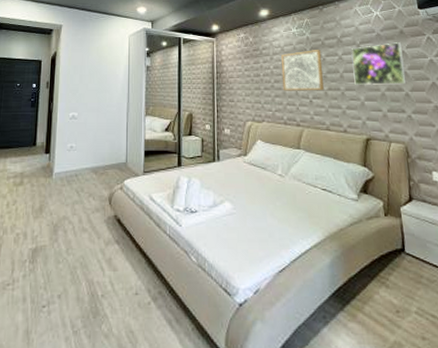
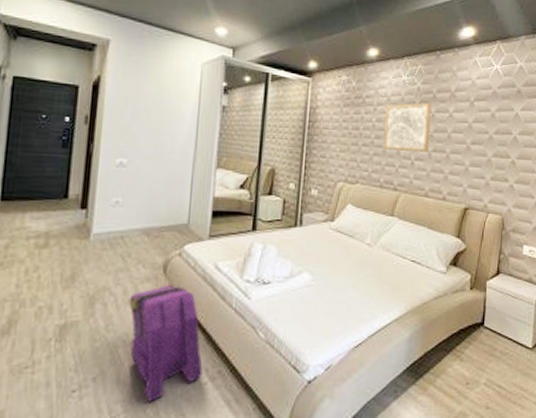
backpack: none [83,214,146,320] -> present [129,284,203,404]
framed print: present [351,42,407,86] -> none [462,103,517,151]

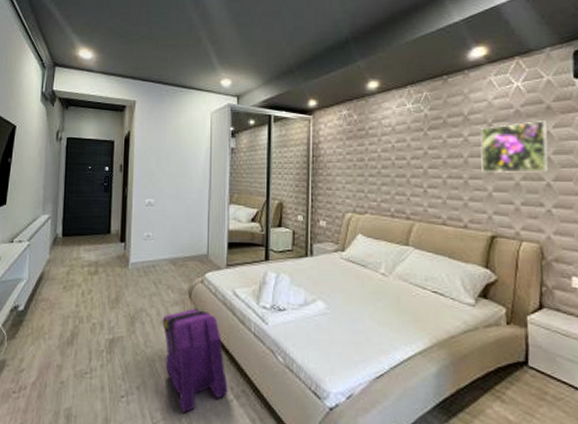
wall art: present [383,102,431,152] -> none [391,128,443,179]
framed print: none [462,103,517,151] -> present [480,121,549,174]

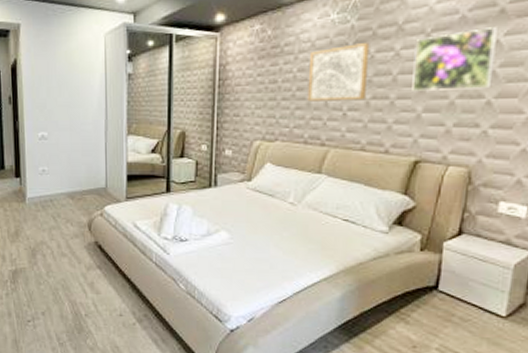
backpack: present [162,308,228,414] -> none [63,240,130,336]
wall art: none [391,128,443,179] -> present [307,42,370,102]

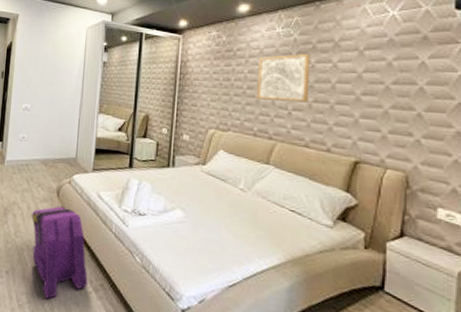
backpack: none [63,240,130,336] -> present [31,206,88,300]
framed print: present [412,27,497,92] -> none [349,50,423,102]

